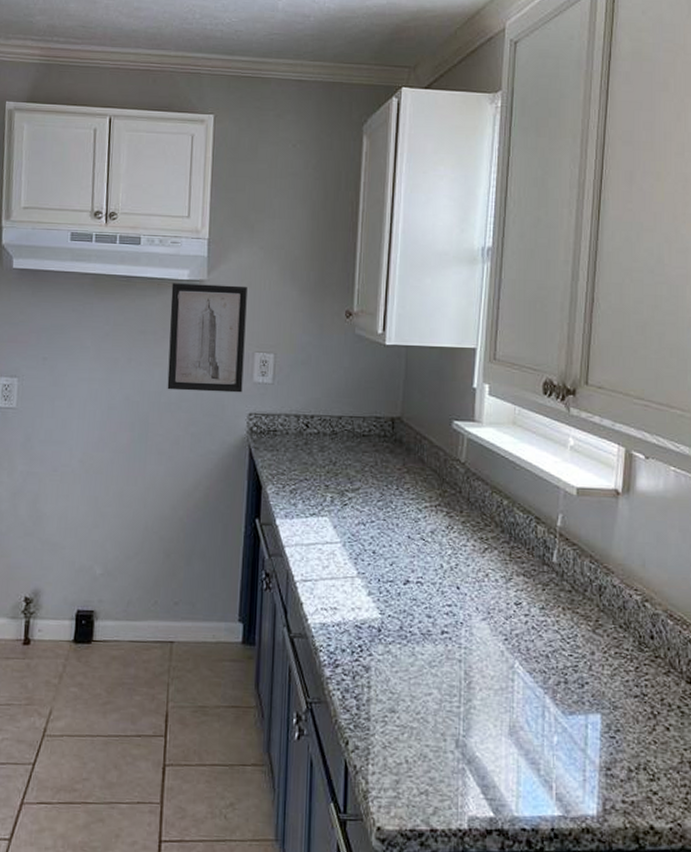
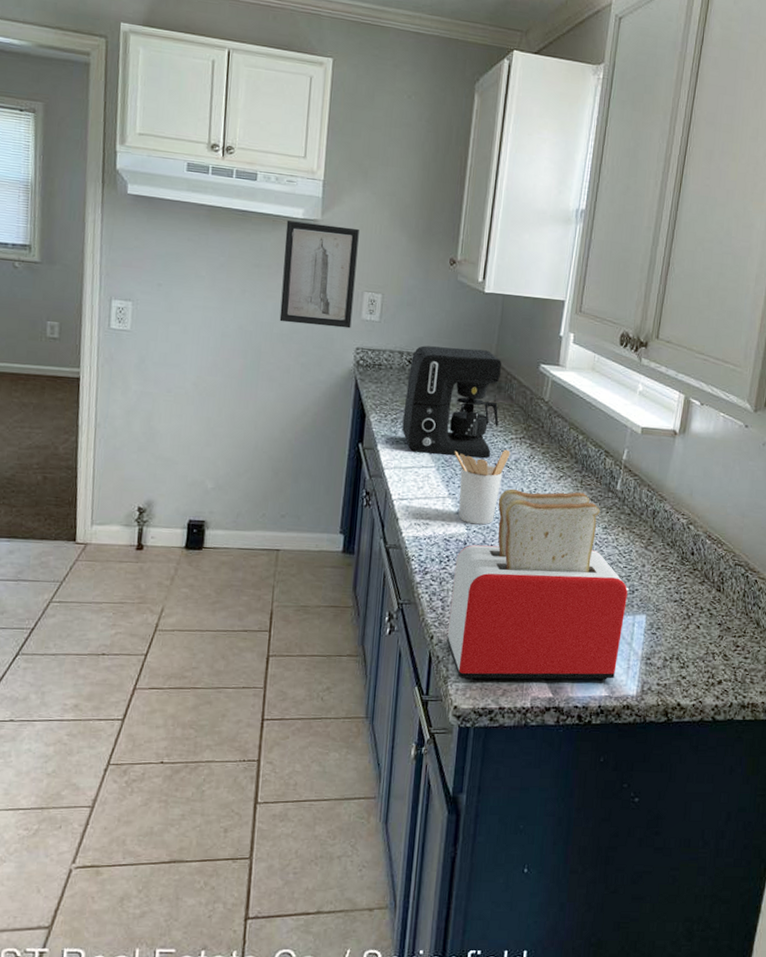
coffee maker: none [302,407,410,531] -> present [402,345,501,459]
utensil holder: none [361,520,425,608] -> present [454,449,511,525]
toaster: none [364,565,579,796] -> present [446,488,630,681]

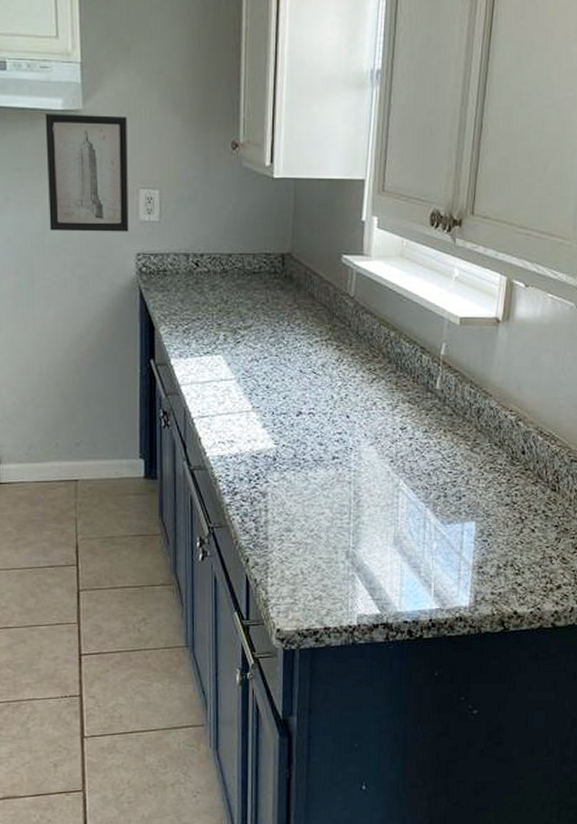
coffee maker: present [402,345,501,459] -> none [195,244,301,366]
toaster: present [446,488,630,681] -> none [263,395,457,603]
utensil holder: present [454,449,511,525] -> none [254,354,316,438]

